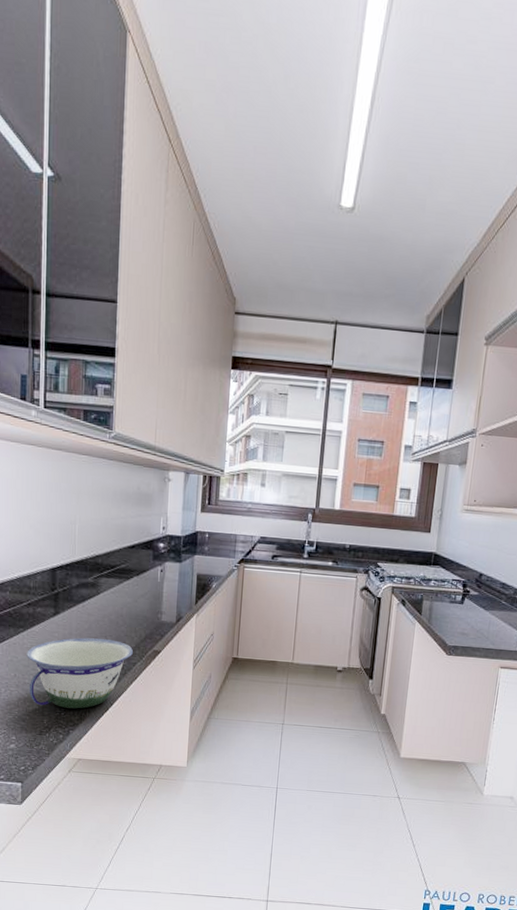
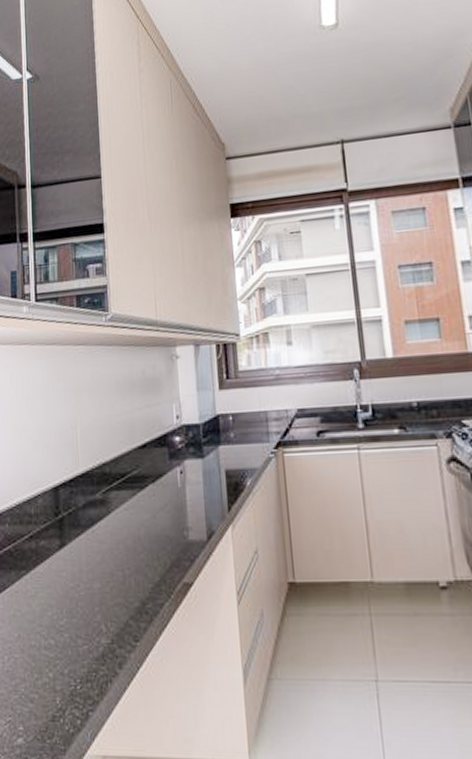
bowl: present [27,637,133,709] -> none [31,574,158,678]

